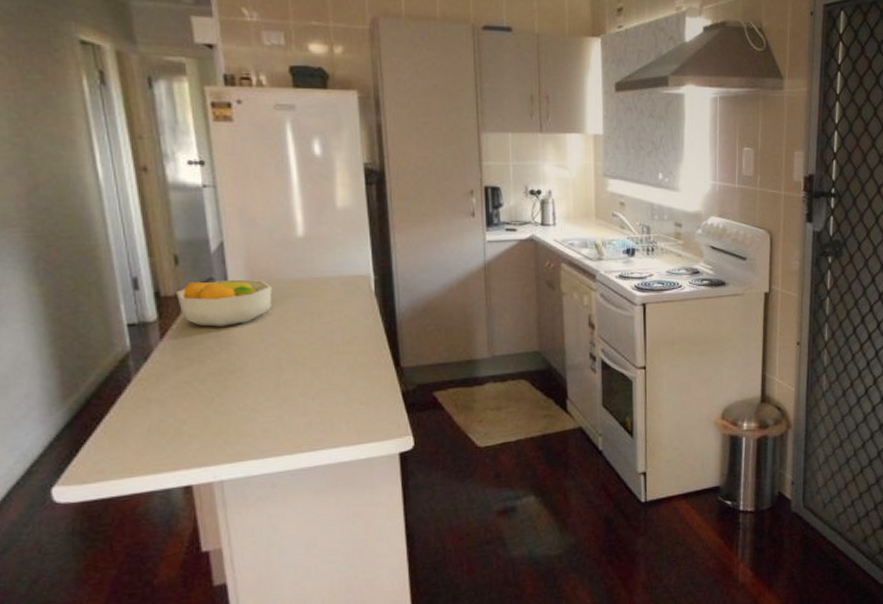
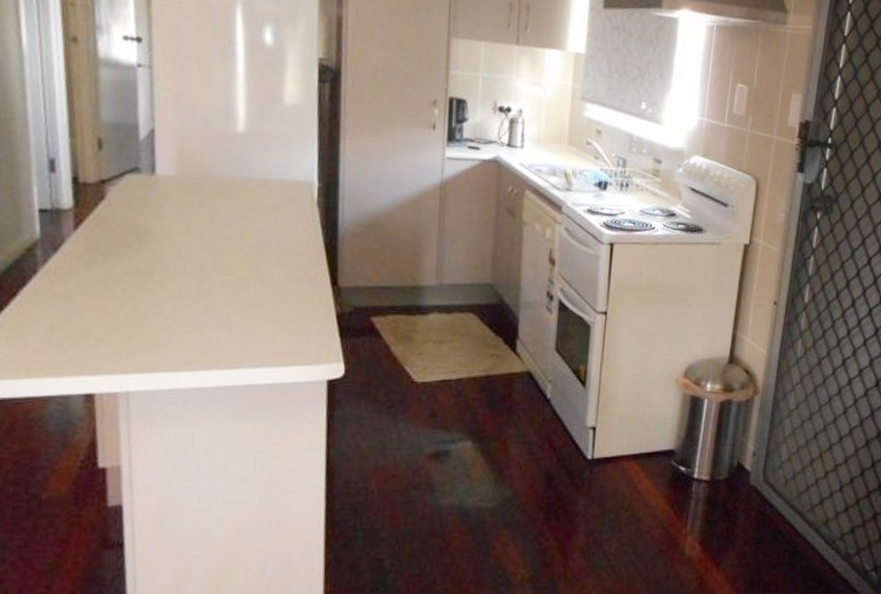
fruit bowl: present [175,279,272,327] -> none [95,169,204,223]

